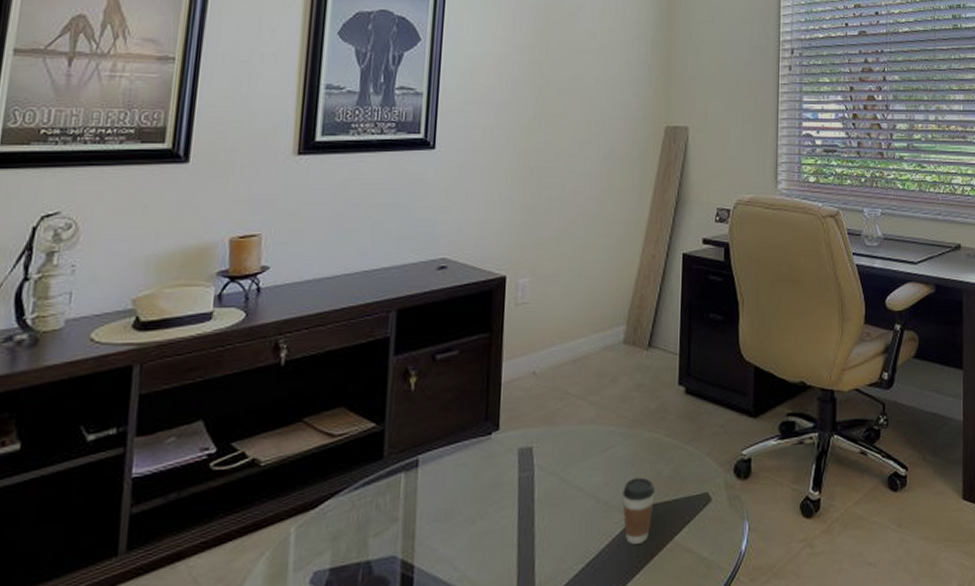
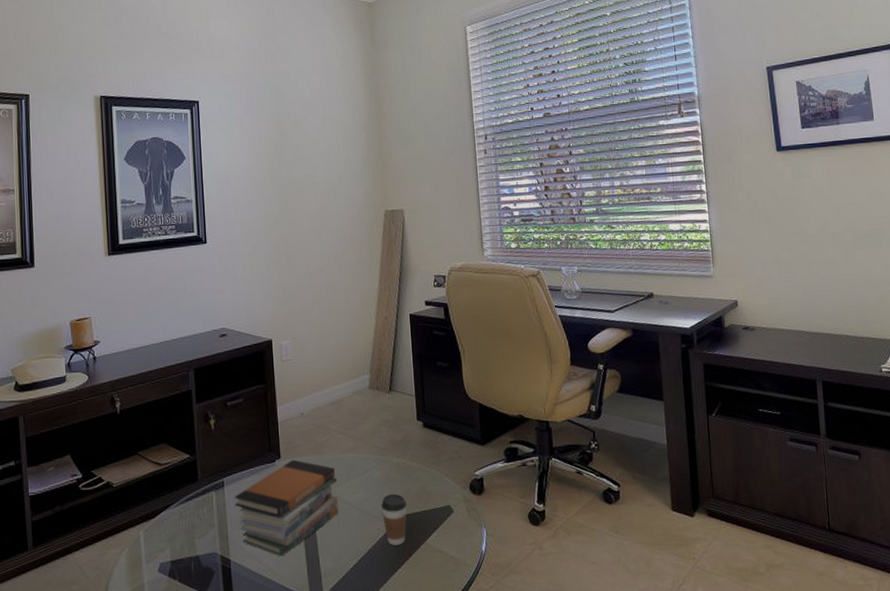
book stack: none [429,431,570,561] -> present [234,459,338,557]

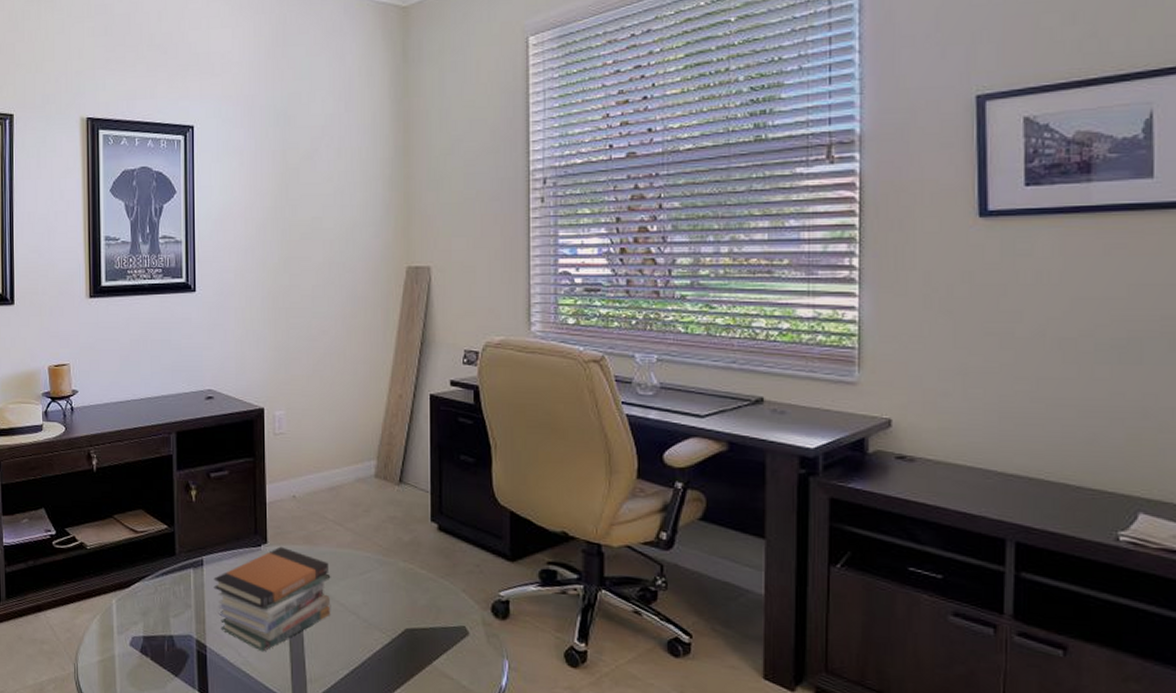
coffee cup: present [381,493,407,545] -> none [381,602,412,662]

